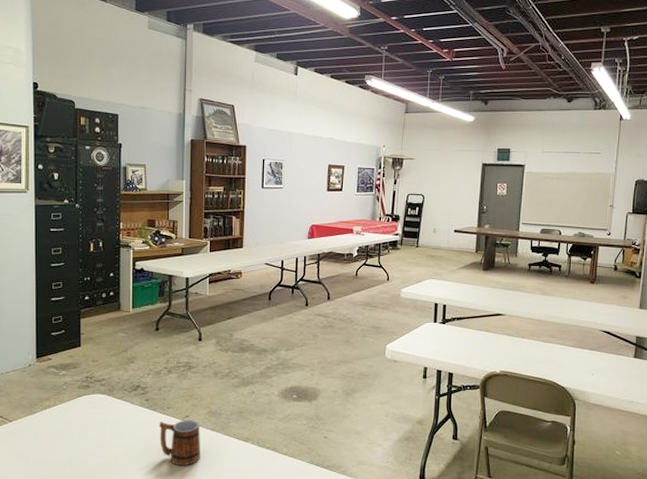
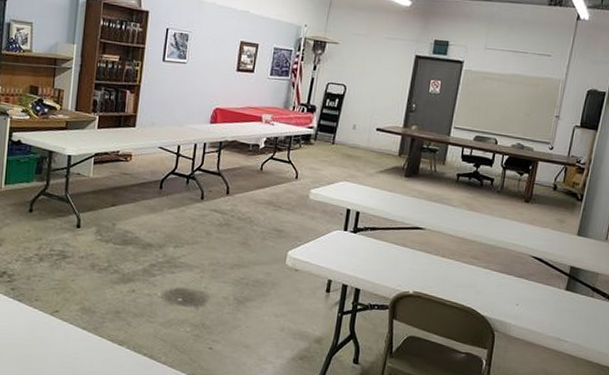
mug: present [159,420,201,466] -> none [24,314,71,367]

